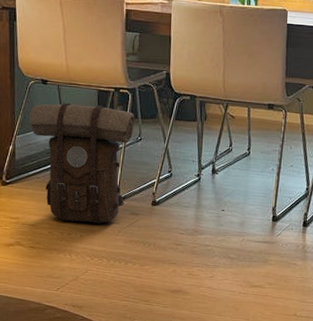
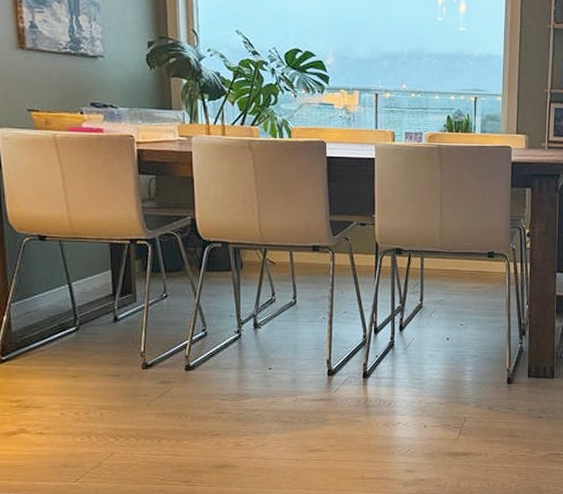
backpack: present [29,102,135,224] -> none [25,260,158,399]

